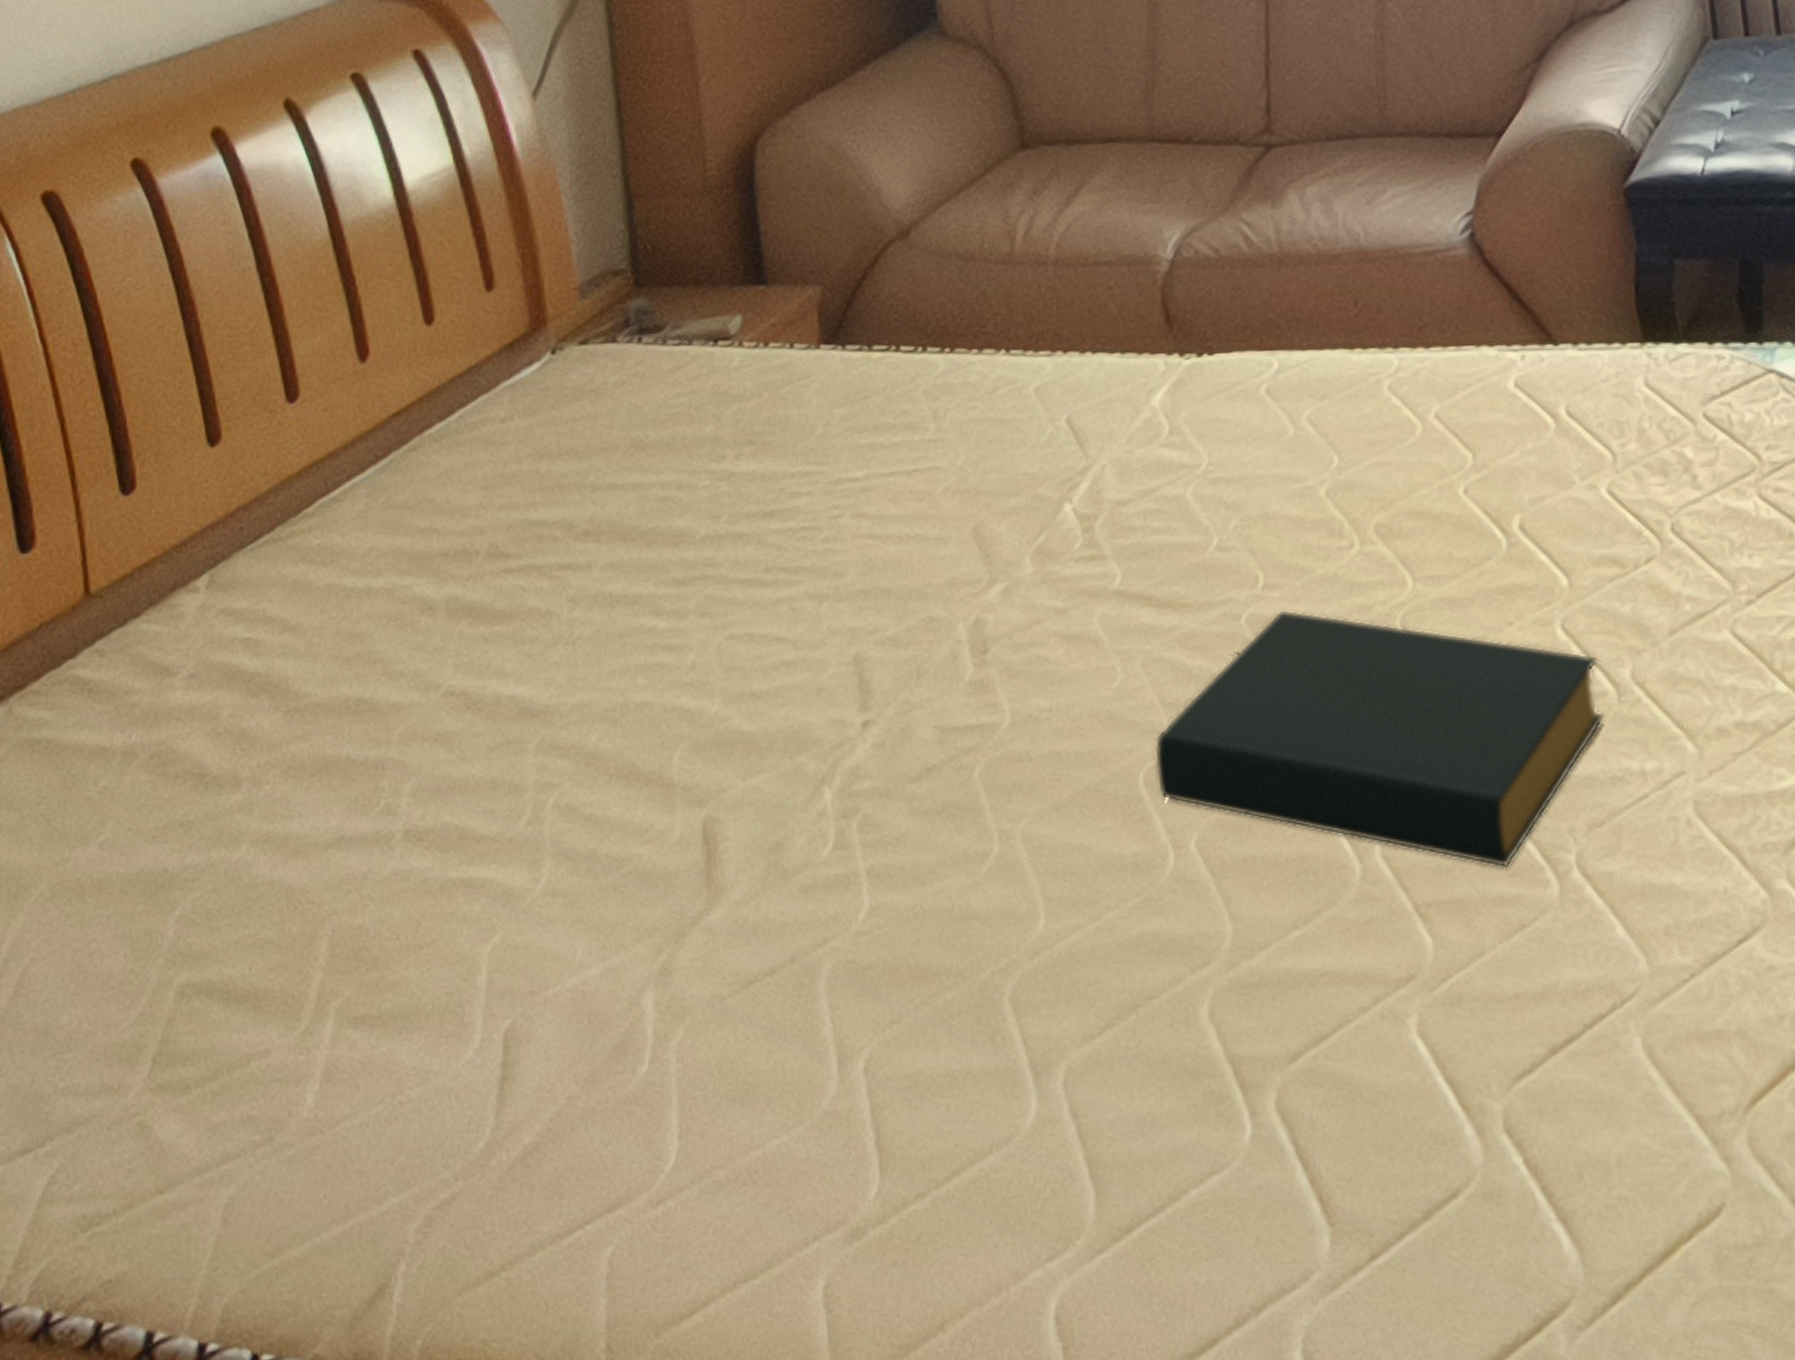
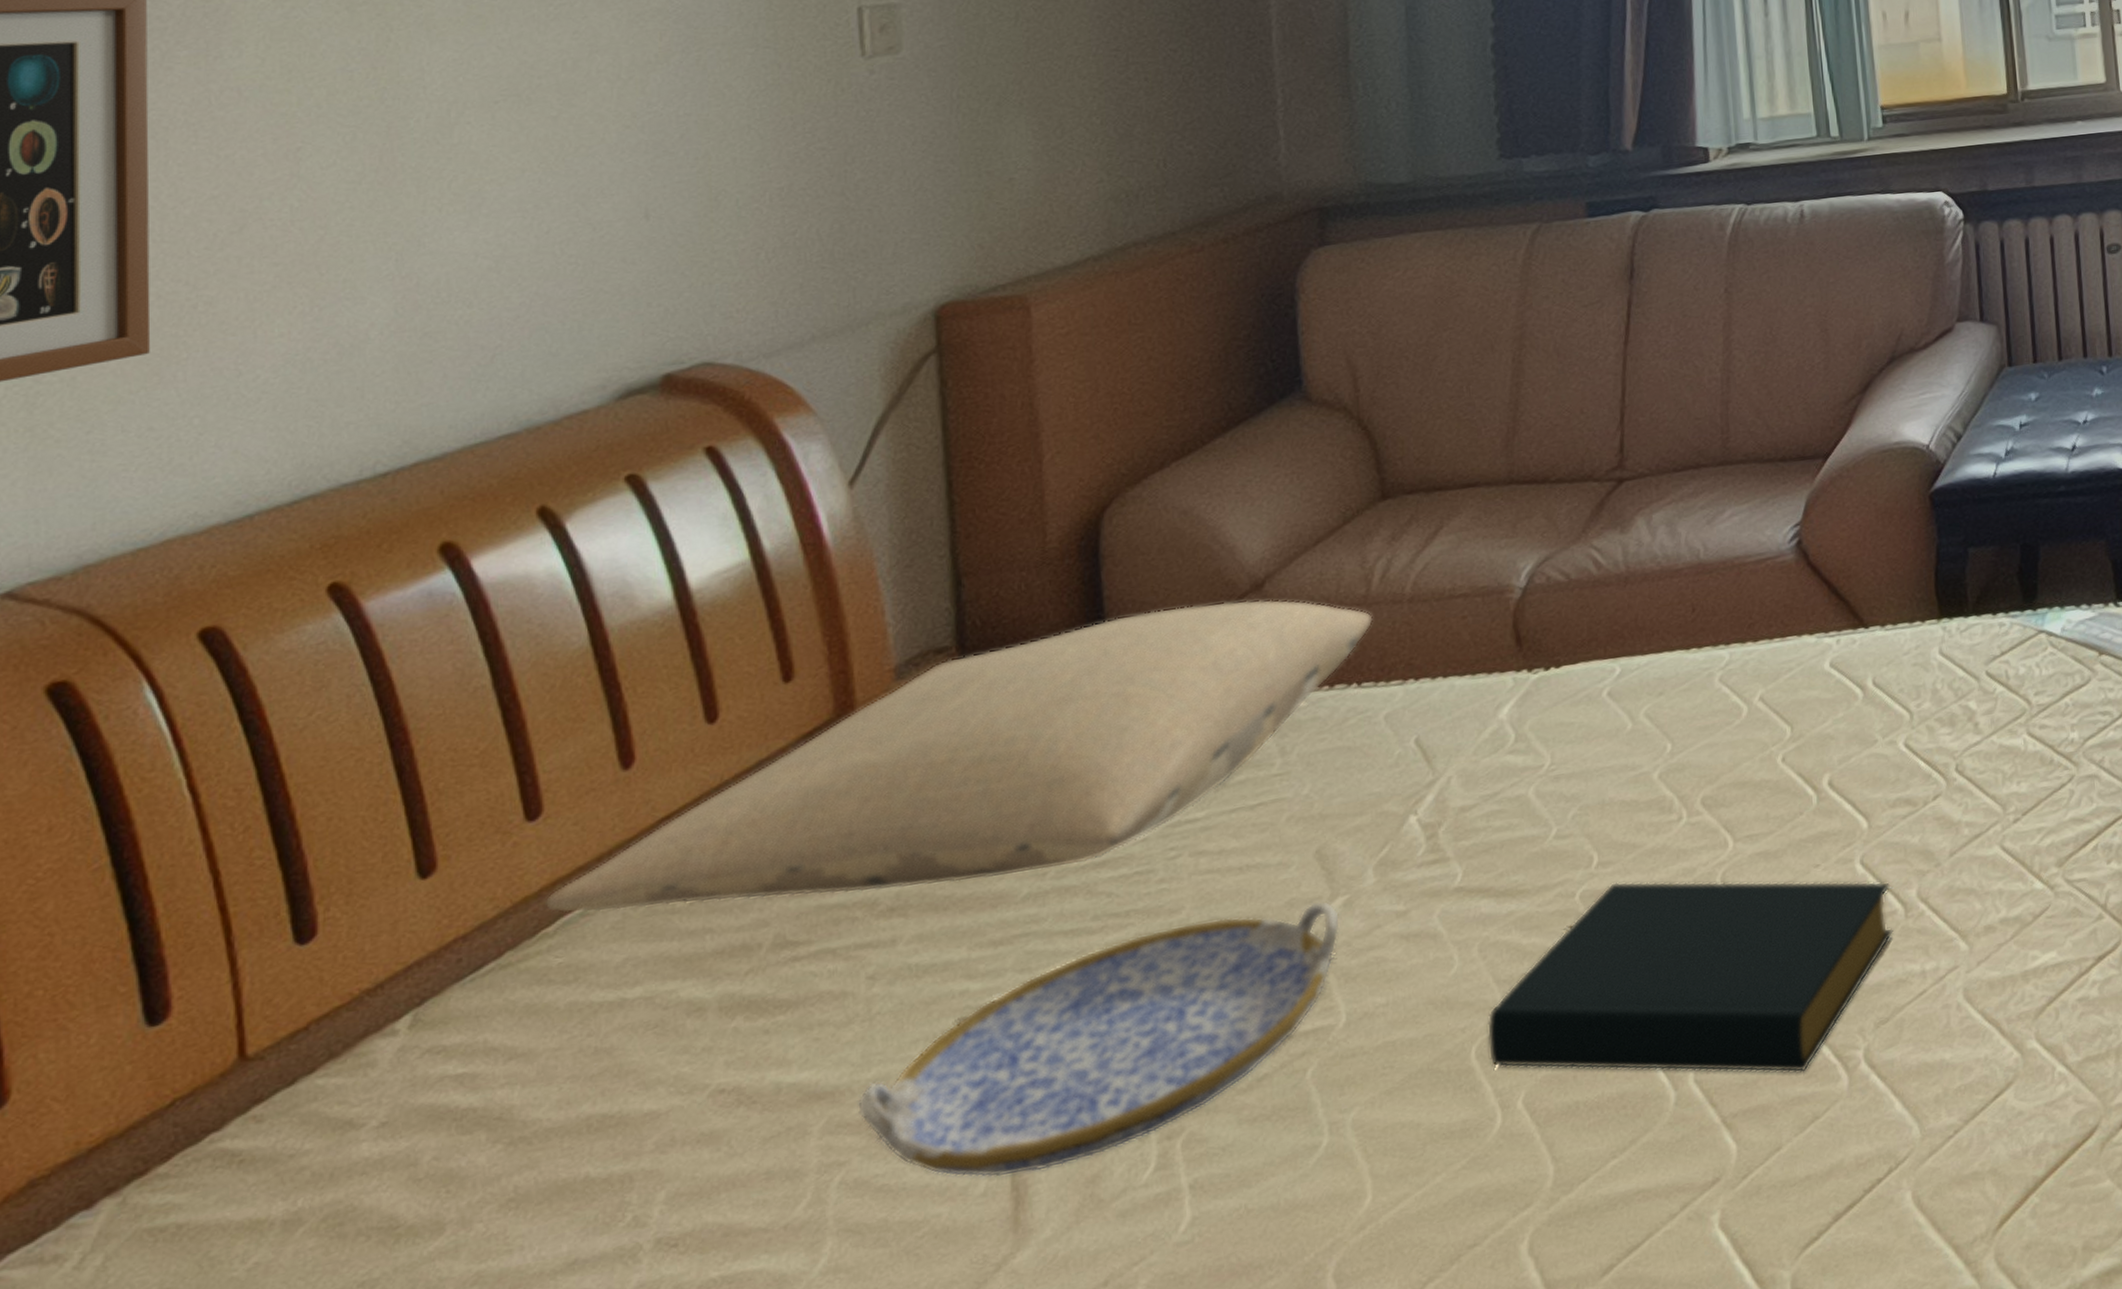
pillow: none [304,246,1019,515] -> present [544,599,1373,914]
serving tray: none [565,584,1001,828] -> present [857,900,1341,1178]

